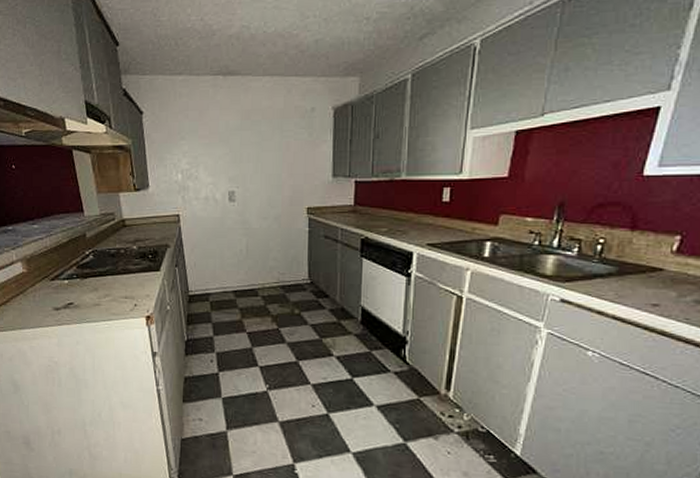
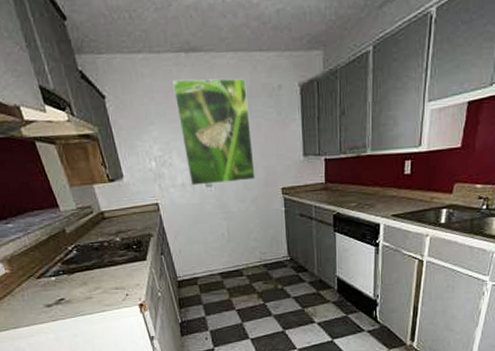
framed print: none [208,99,281,200] -> present [172,78,255,186]

